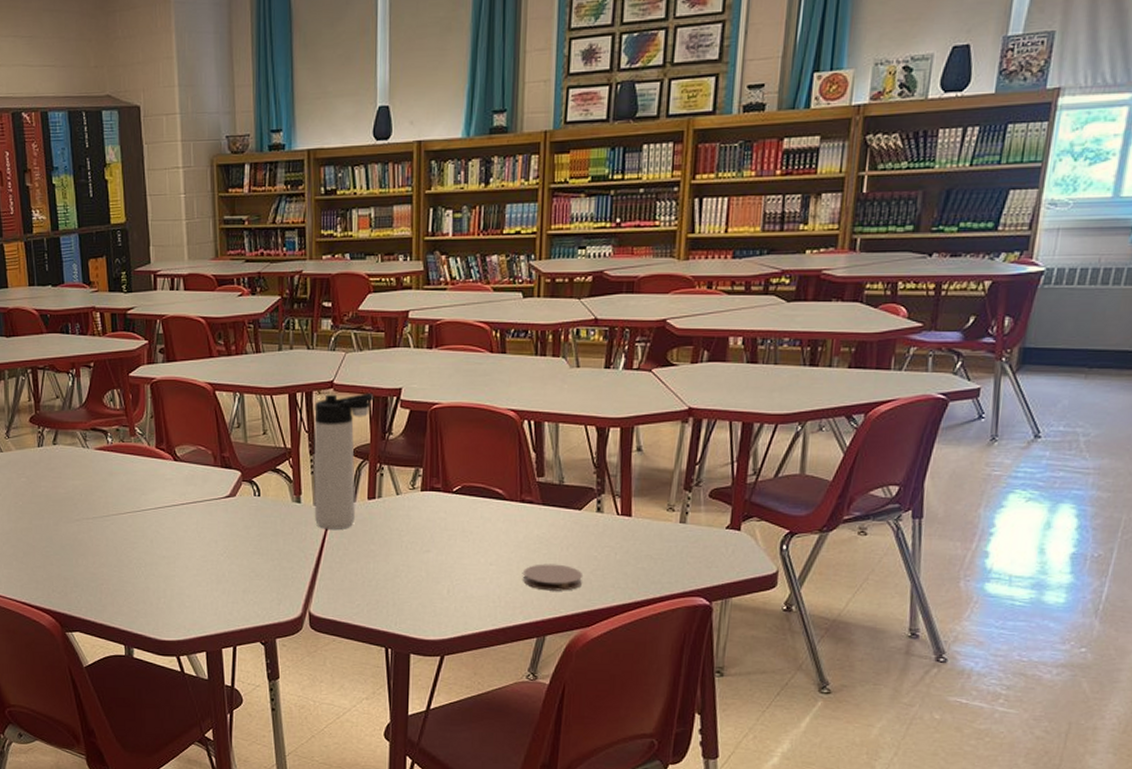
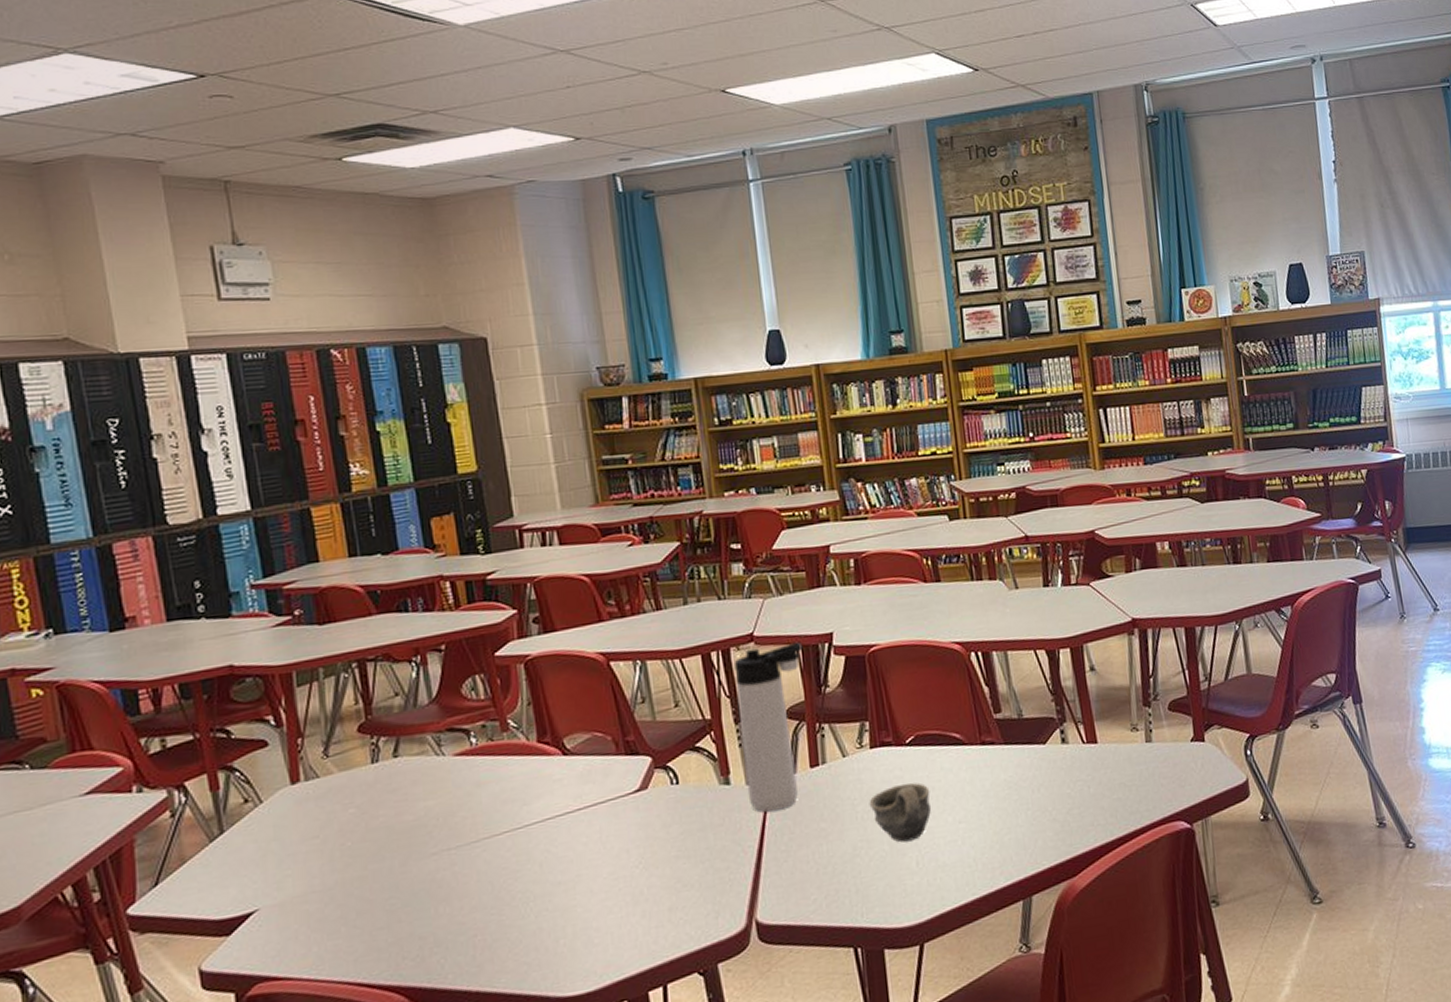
cup: none [414,524,468,573] -> present [869,782,932,843]
coaster: present [523,564,584,591] -> none [996,809,1060,843]

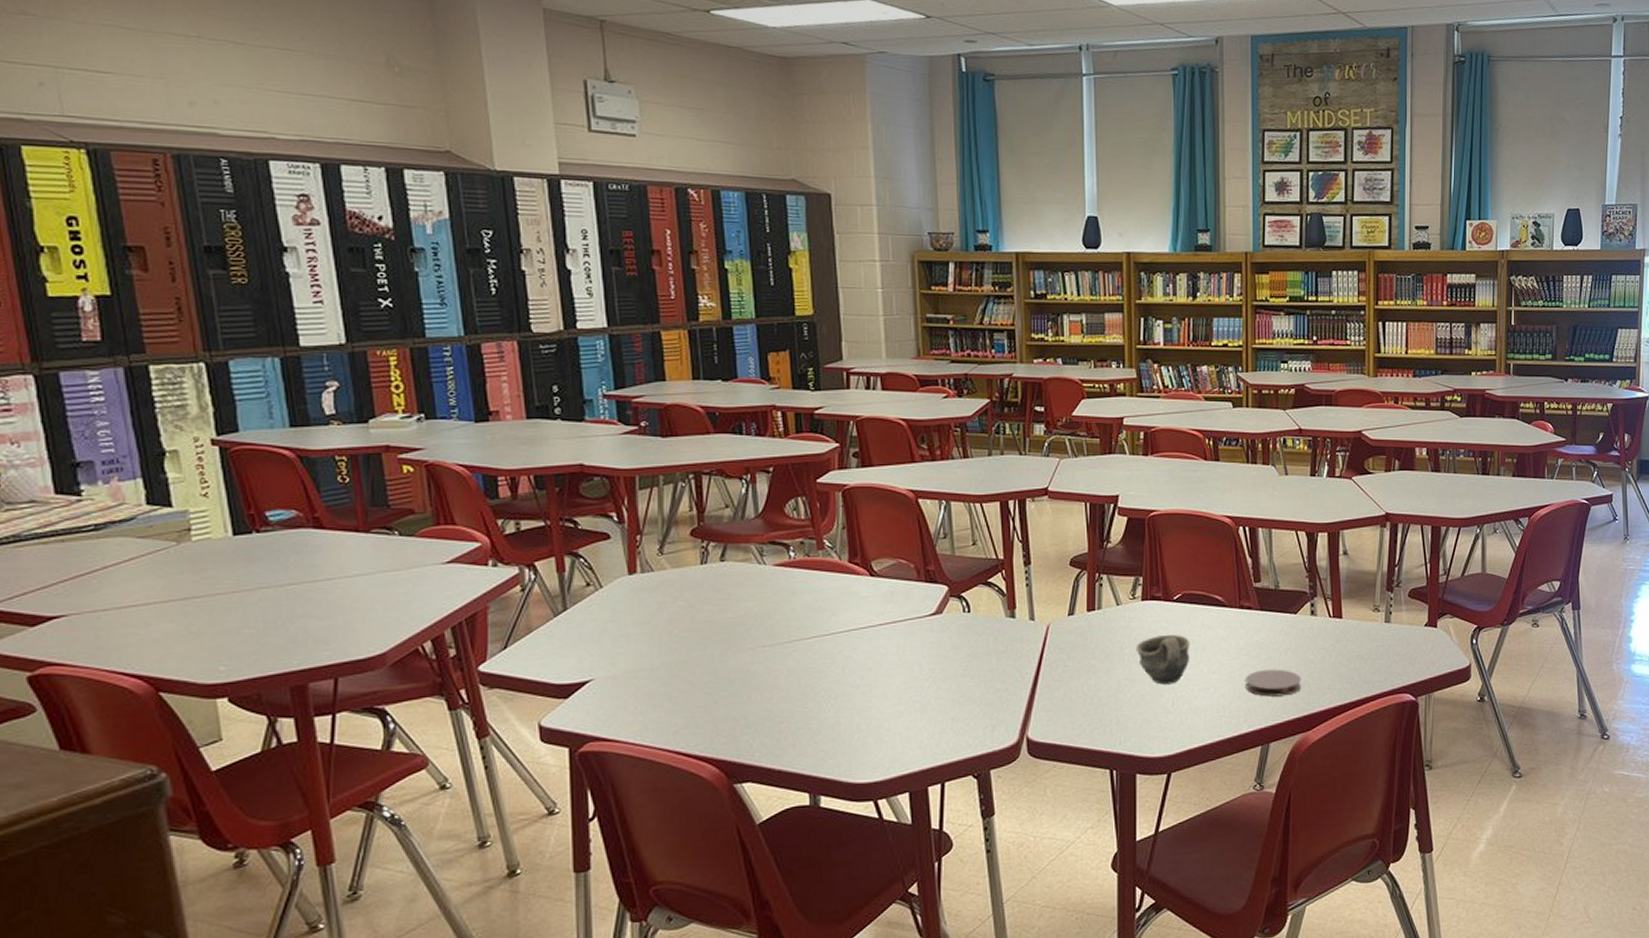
thermos bottle: present [734,641,803,812] -> none [1028,500,1091,645]
coaster: none [996,809,1060,843] -> present [1246,669,1302,697]

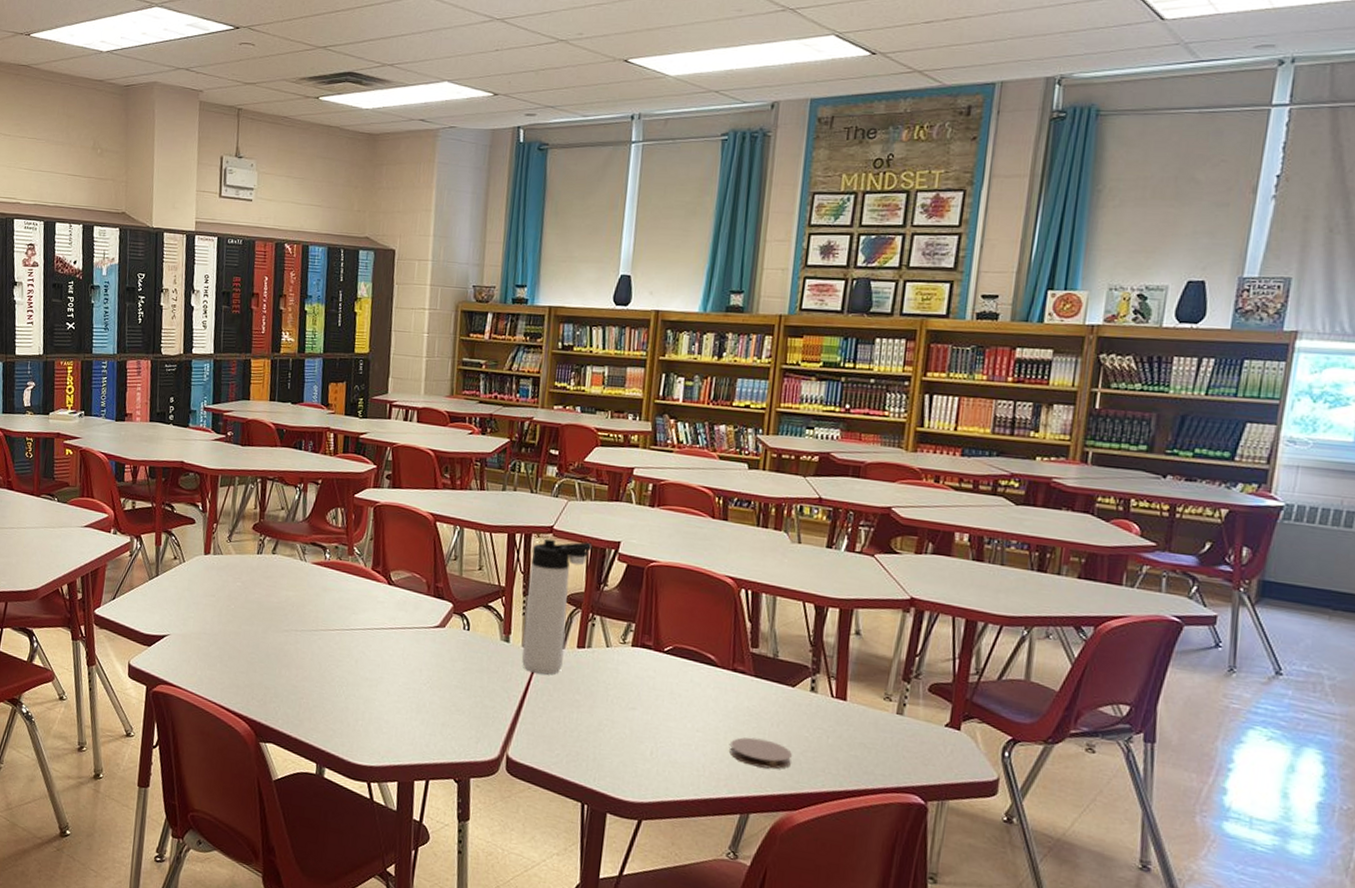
thermos bottle: none [1028,500,1091,645] -> present [521,538,593,675]
cup: present [1136,634,1190,685] -> none [620,683,677,734]

